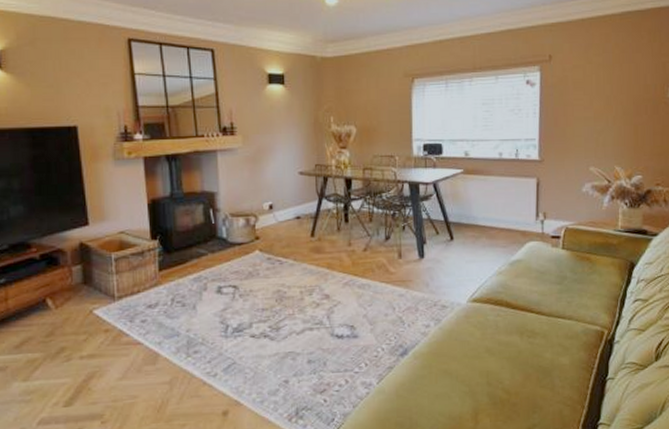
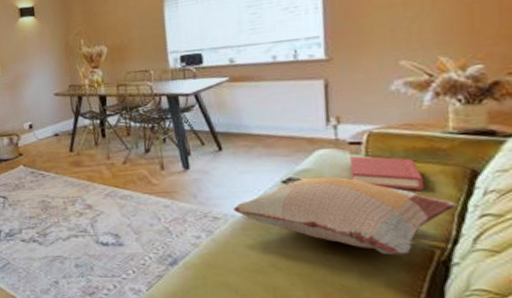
decorative pillow: none [459,266,622,337] -> present [232,176,460,255]
hardback book: none [551,248,601,279] -> present [350,156,425,190]

